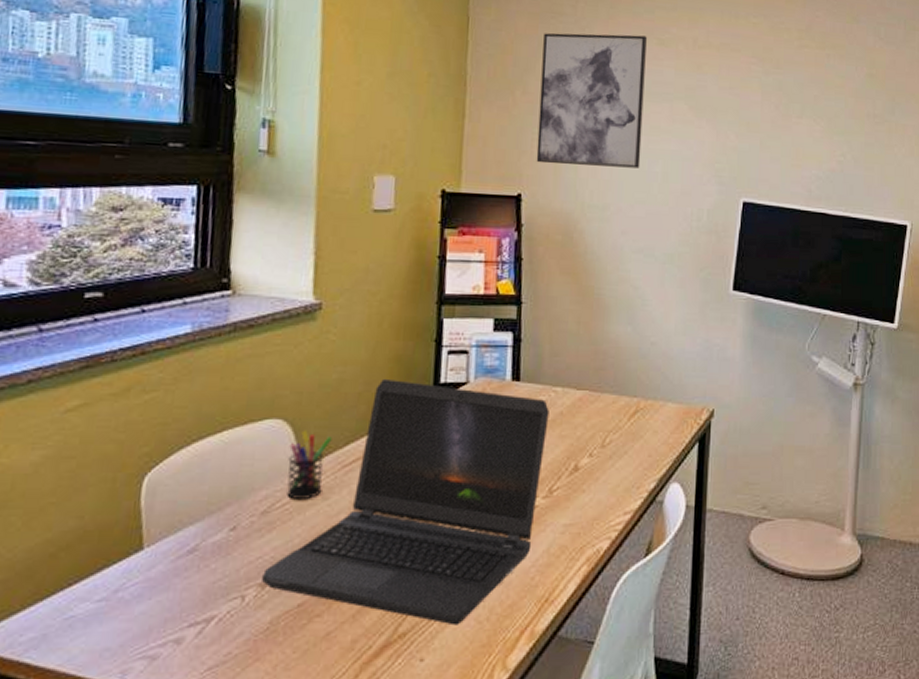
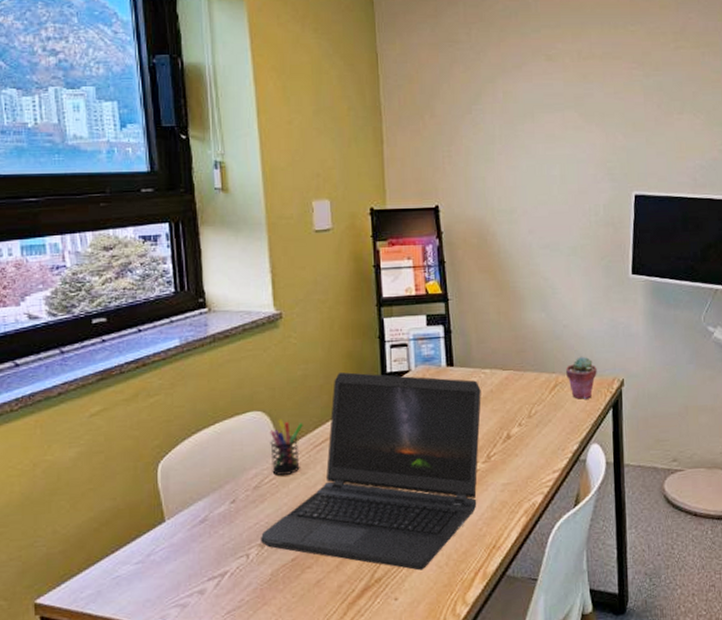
wall art: present [536,33,647,168] -> none [444,54,540,177]
potted succulent: none [649,379,685,430] -> present [566,356,597,399]

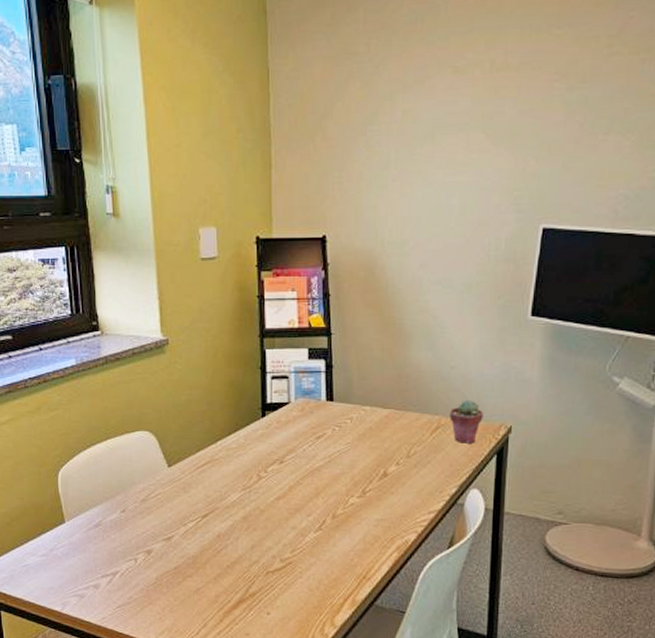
laptop computer: present [260,371,481,571] -> none [146,399,360,591]
pen holder: present [270,418,303,475] -> none [156,439,187,492]

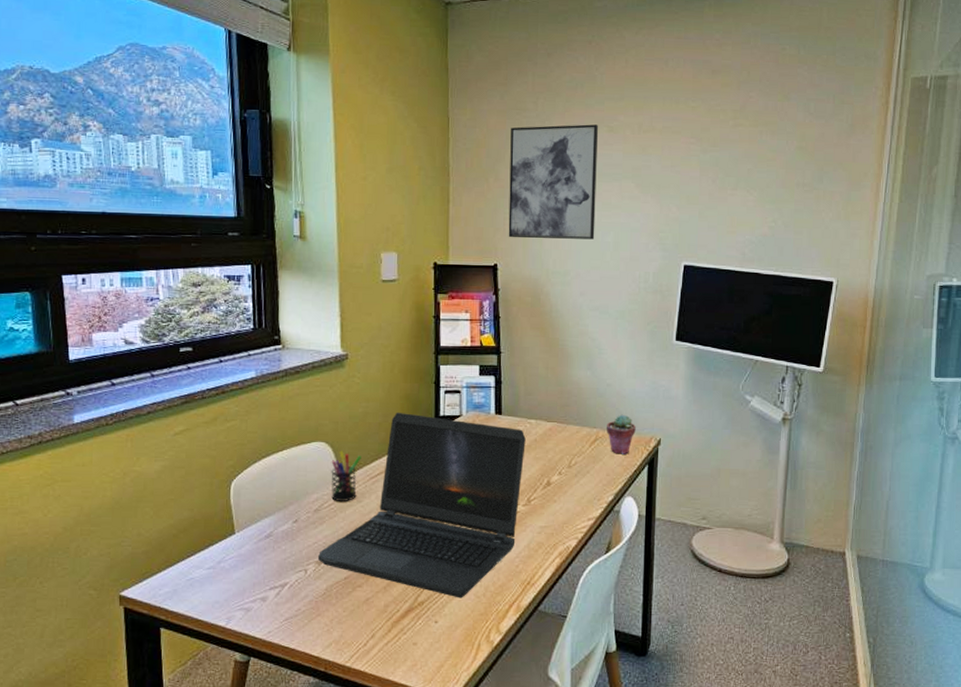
laptop computer: none [146,399,360,591] -> present [317,412,526,598]
pen holder: none [156,439,187,492] -> present [331,450,361,501]
wall art: none [338,65,441,205] -> present [508,124,598,240]

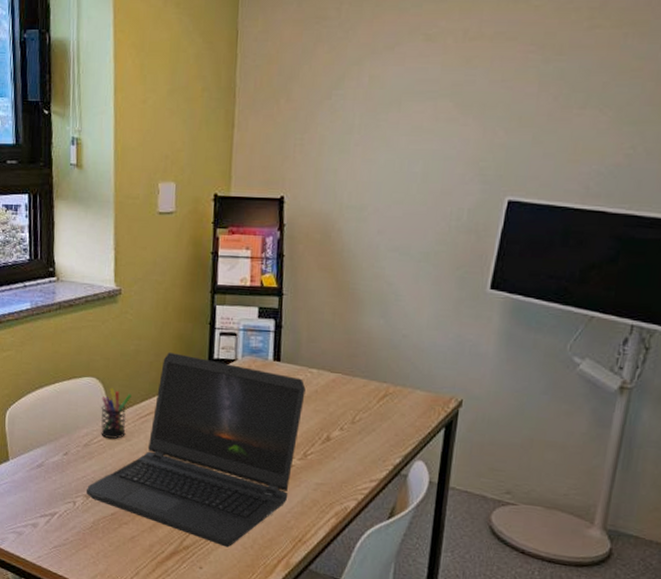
wall art: present [508,124,598,240] -> none [298,33,413,169]
potted succulent: present [607,414,636,455] -> none [398,369,434,414]

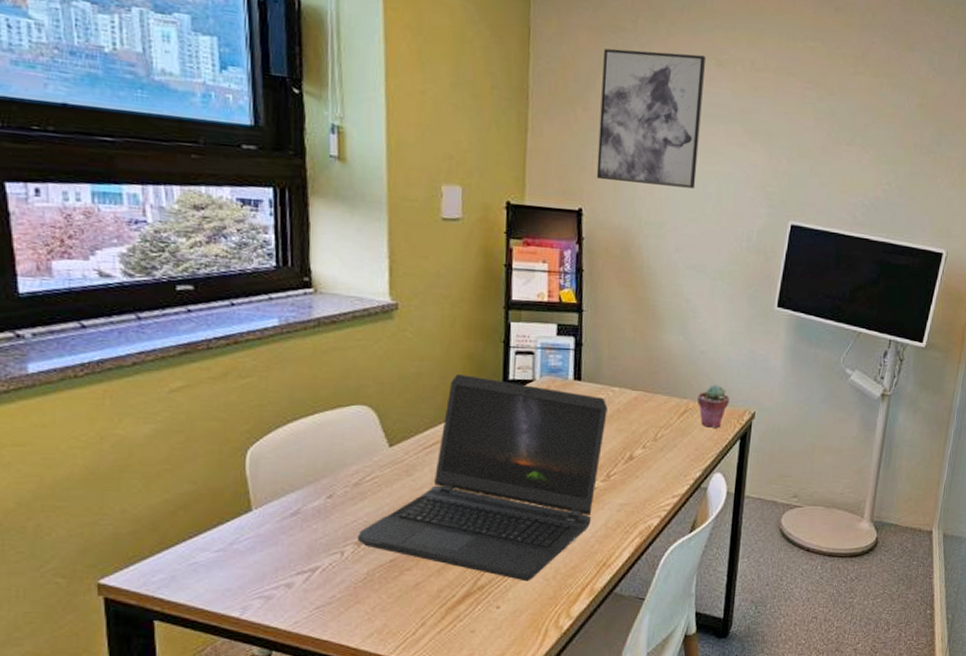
pen holder: present [101,387,132,439] -> none [375,416,413,474]
wall art: none [298,33,413,169] -> present [596,48,705,189]
potted succulent: none [398,369,434,414] -> present [697,384,730,428]

